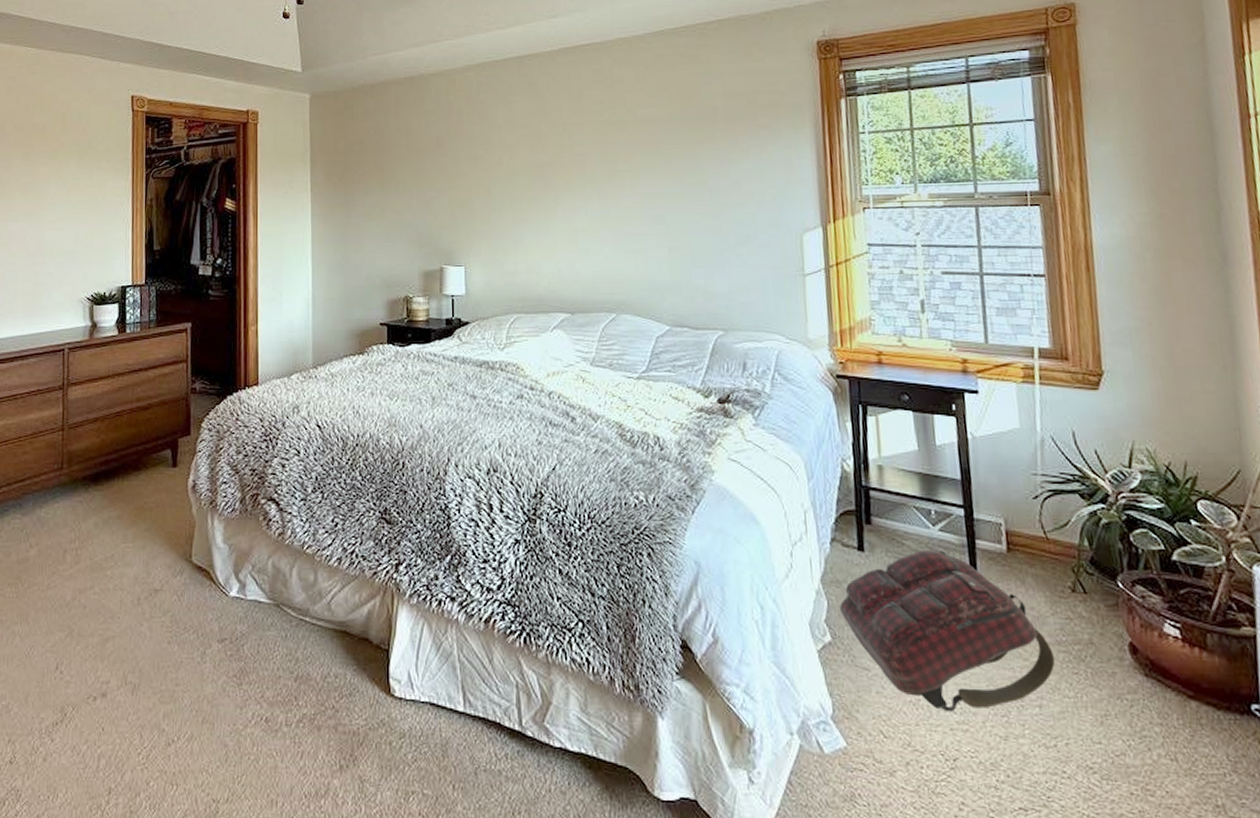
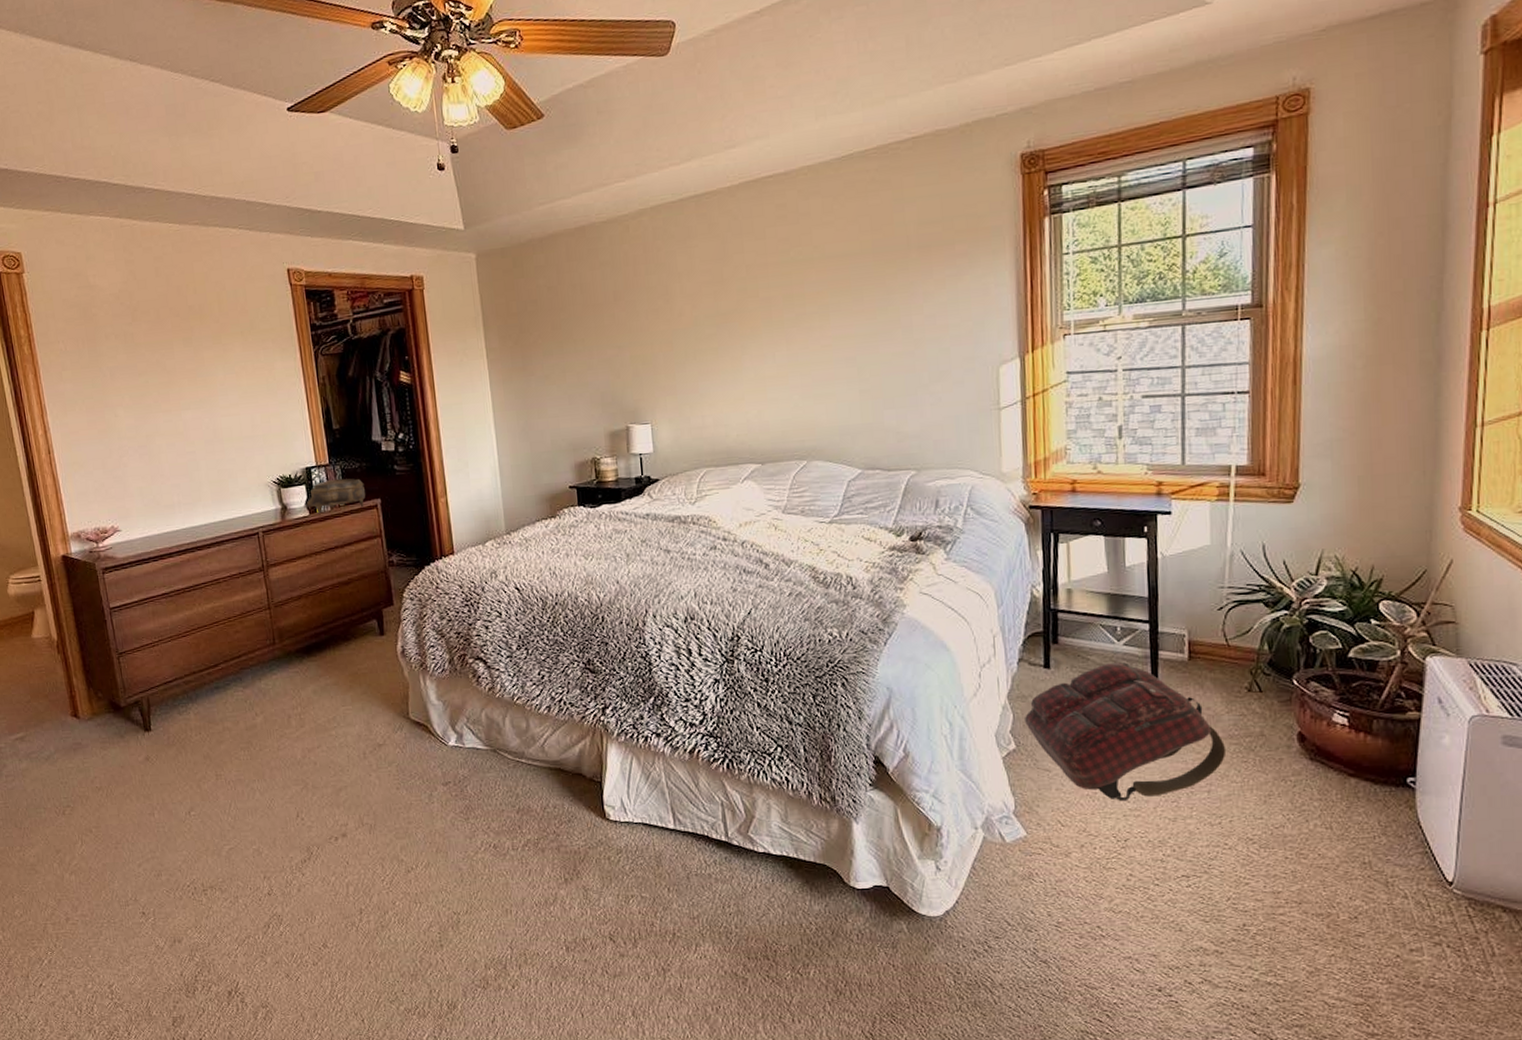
jewelry box: none [116,299,177,334] -> present [306,478,365,514]

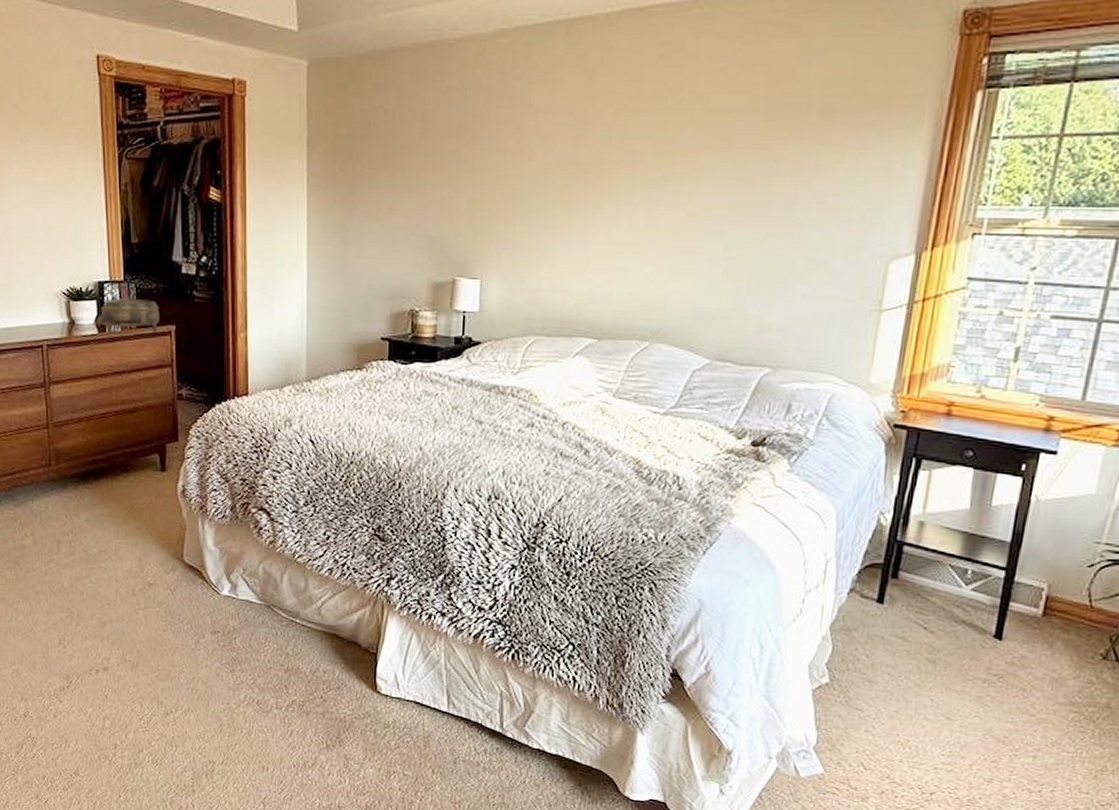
backpack: present [1025,662,1227,802] -> none [844,607,1065,754]

